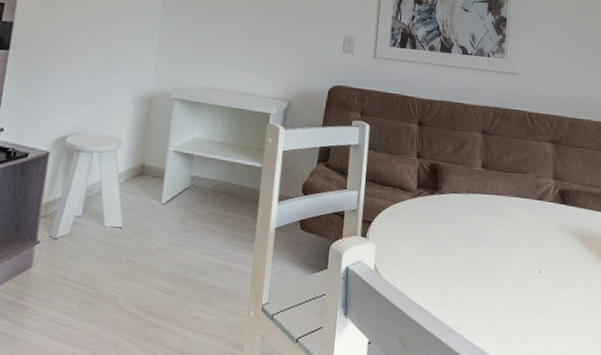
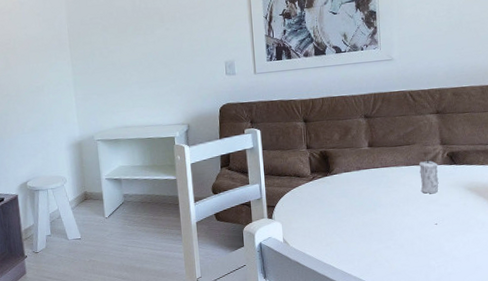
candle: none [529,190,549,235] -> present [419,157,439,194]

